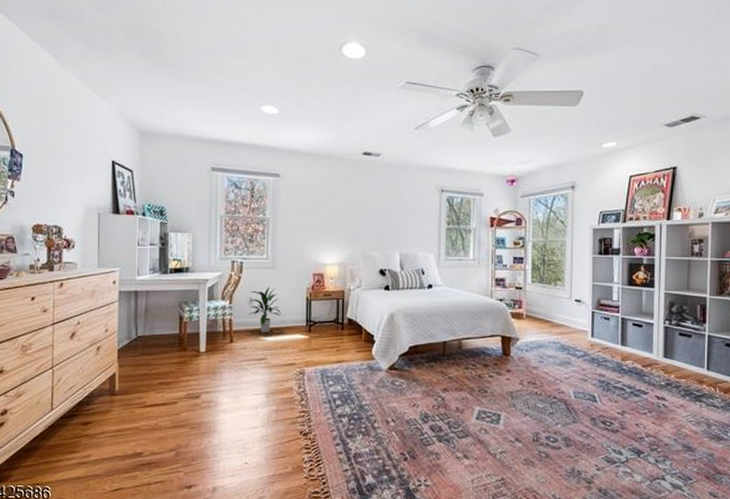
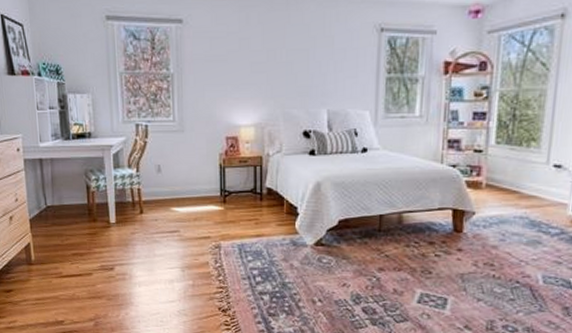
indoor plant: present [249,287,281,333] -> none [157,153,192,204]

